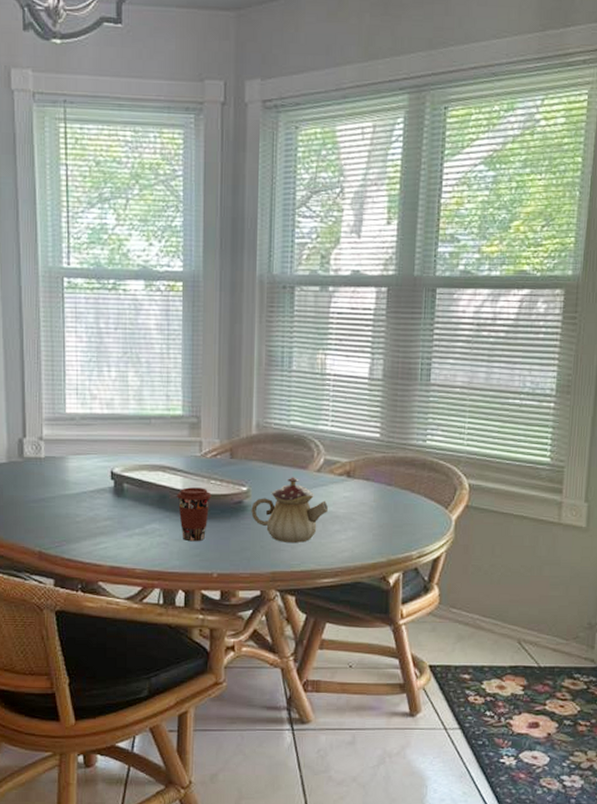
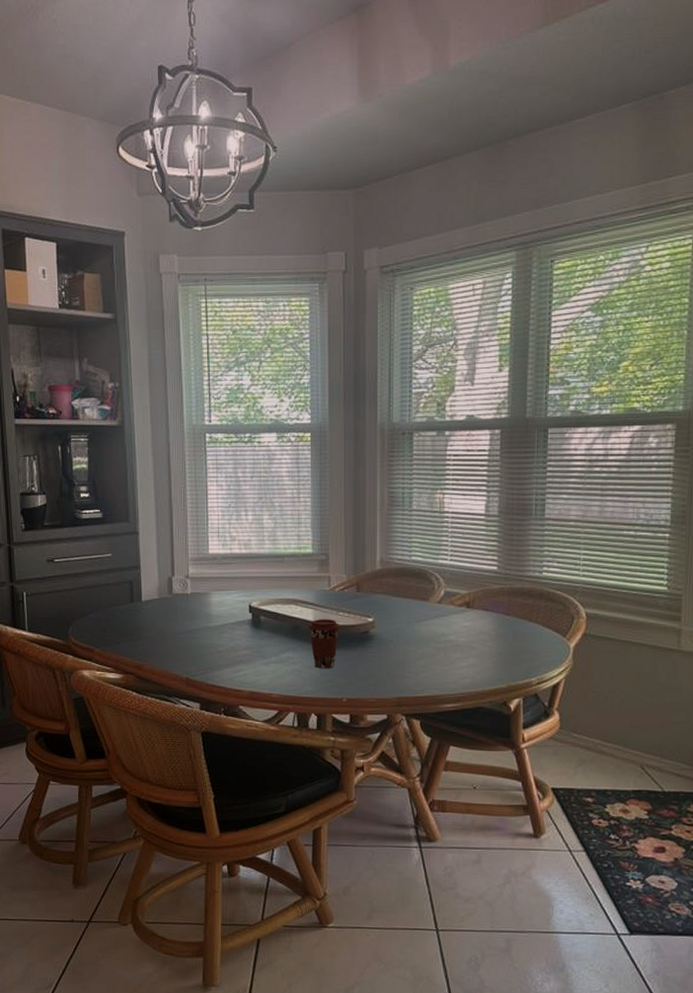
teapot: present [251,477,328,543] -> none [377,608,449,670]

